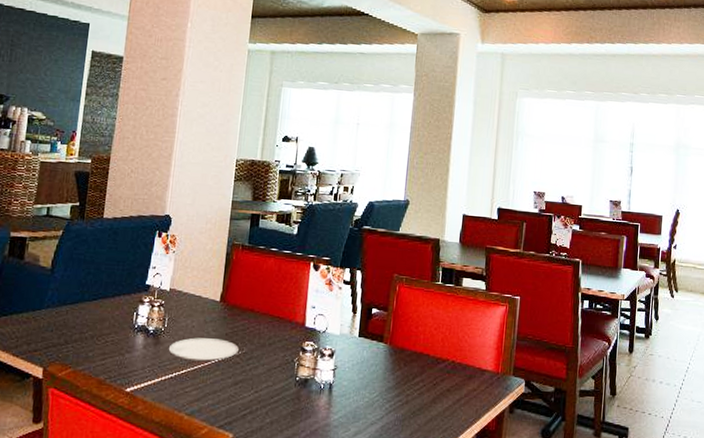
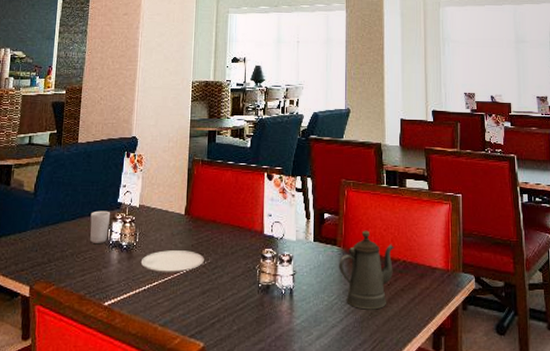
cup: none [113,292,138,328] -> present [90,210,111,244]
coffee pot: none [383,328,444,409] -> present [339,230,394,310]

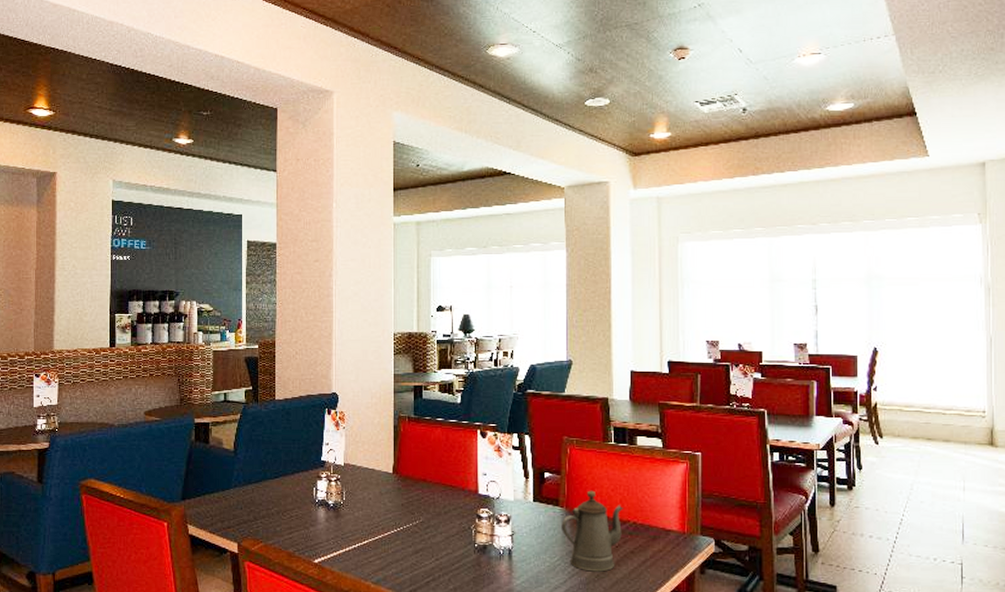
cup: present [90,210,111,244] -> none [294,469,315,503]
plate: present [140,250,204,273] -> none [349,509,415,532]

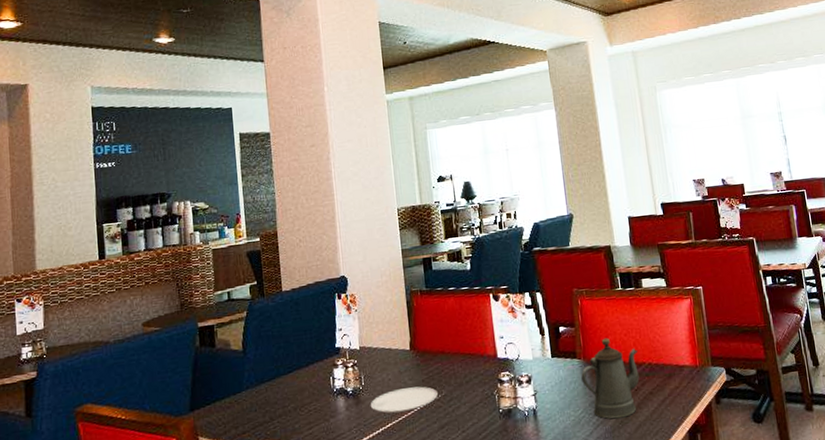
plate: none [349,509,415,532] -> present [370,386,438,414]

